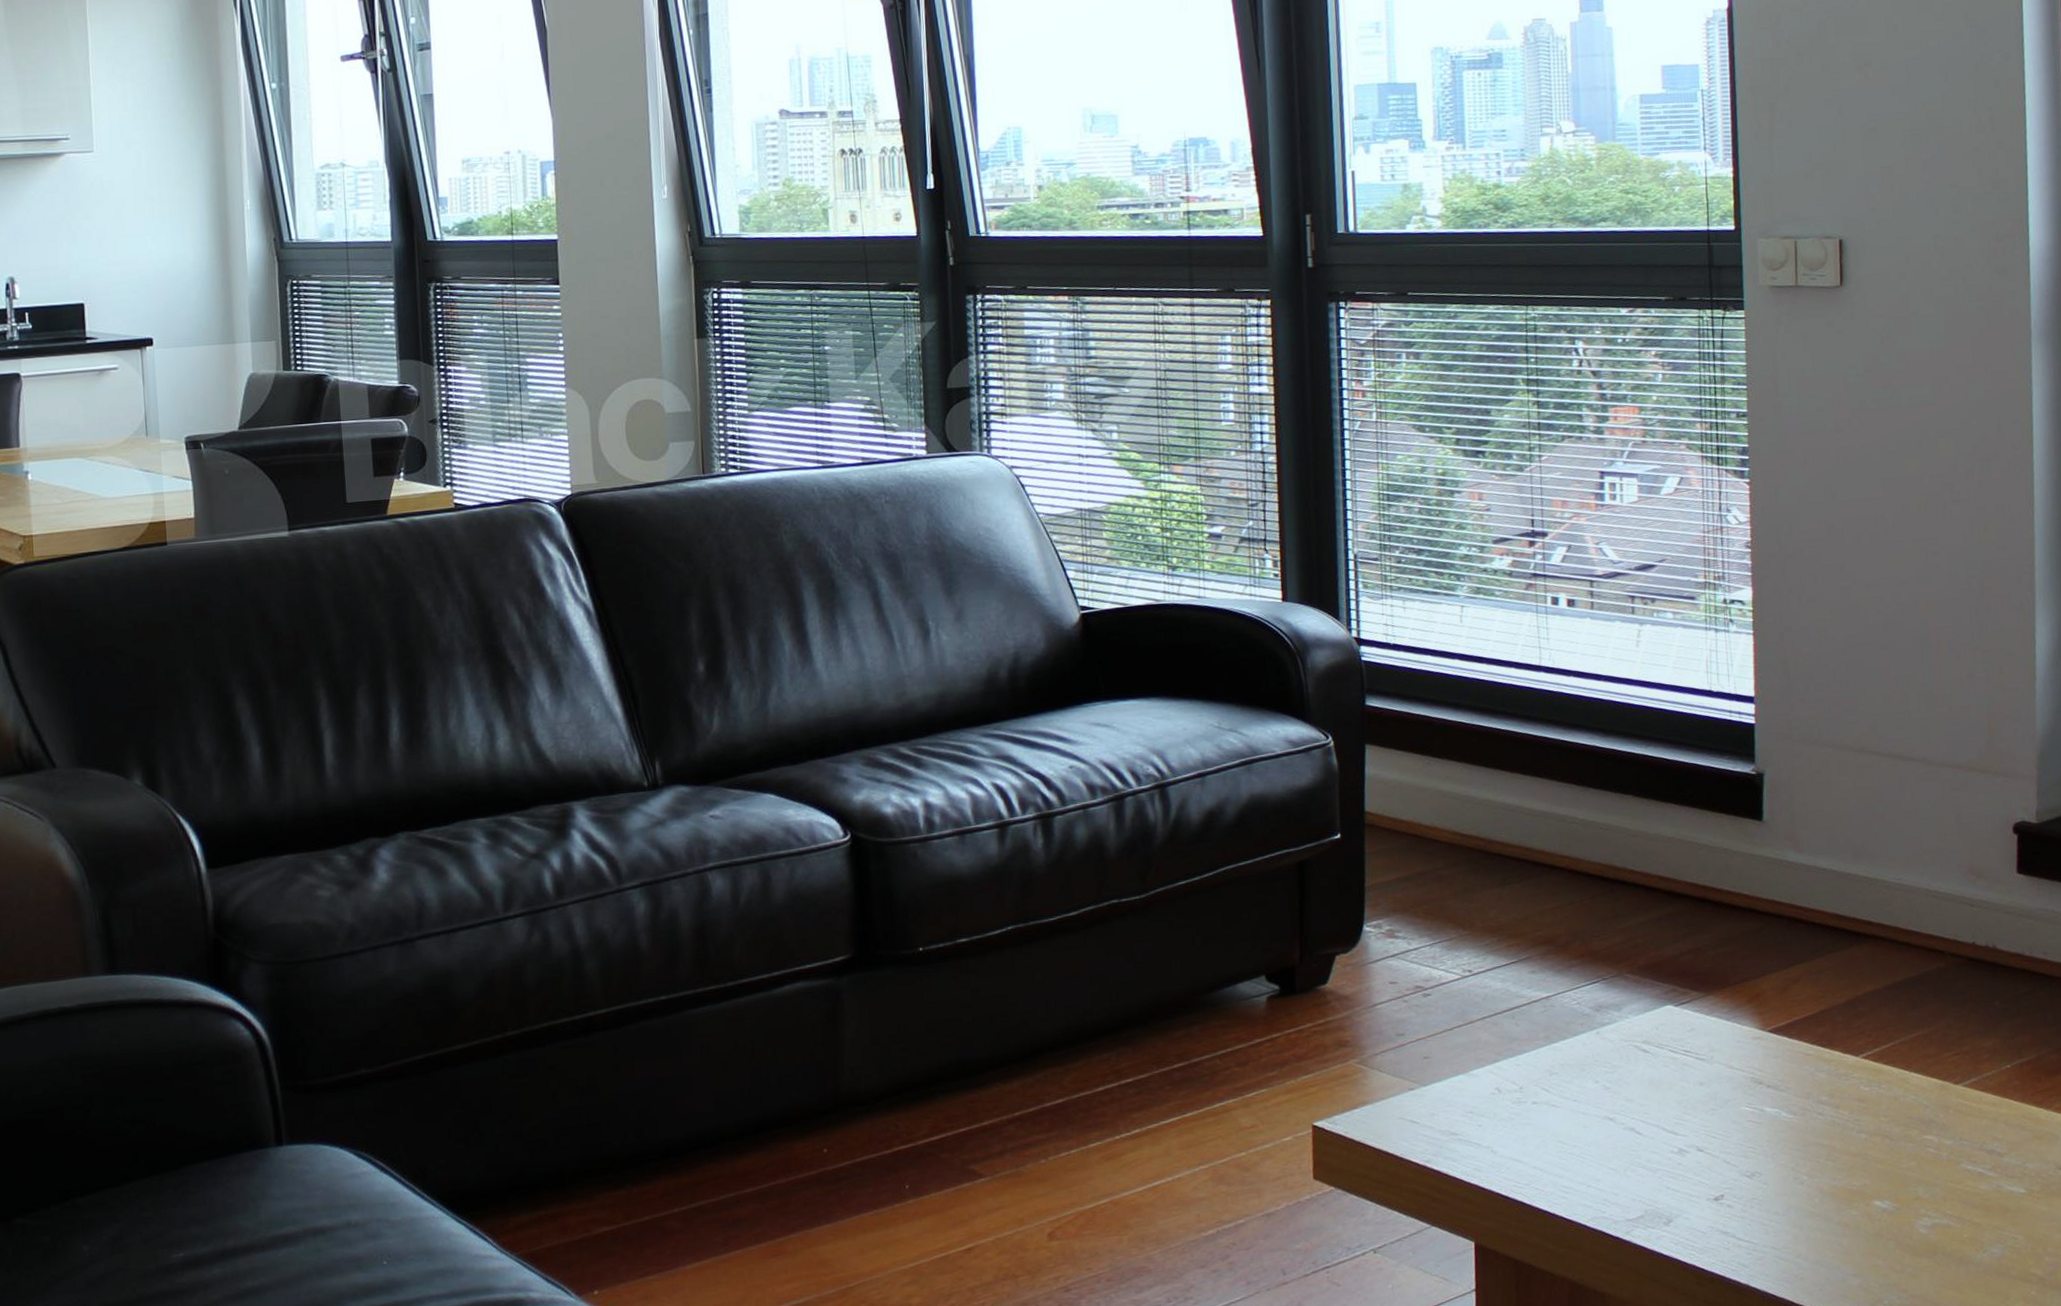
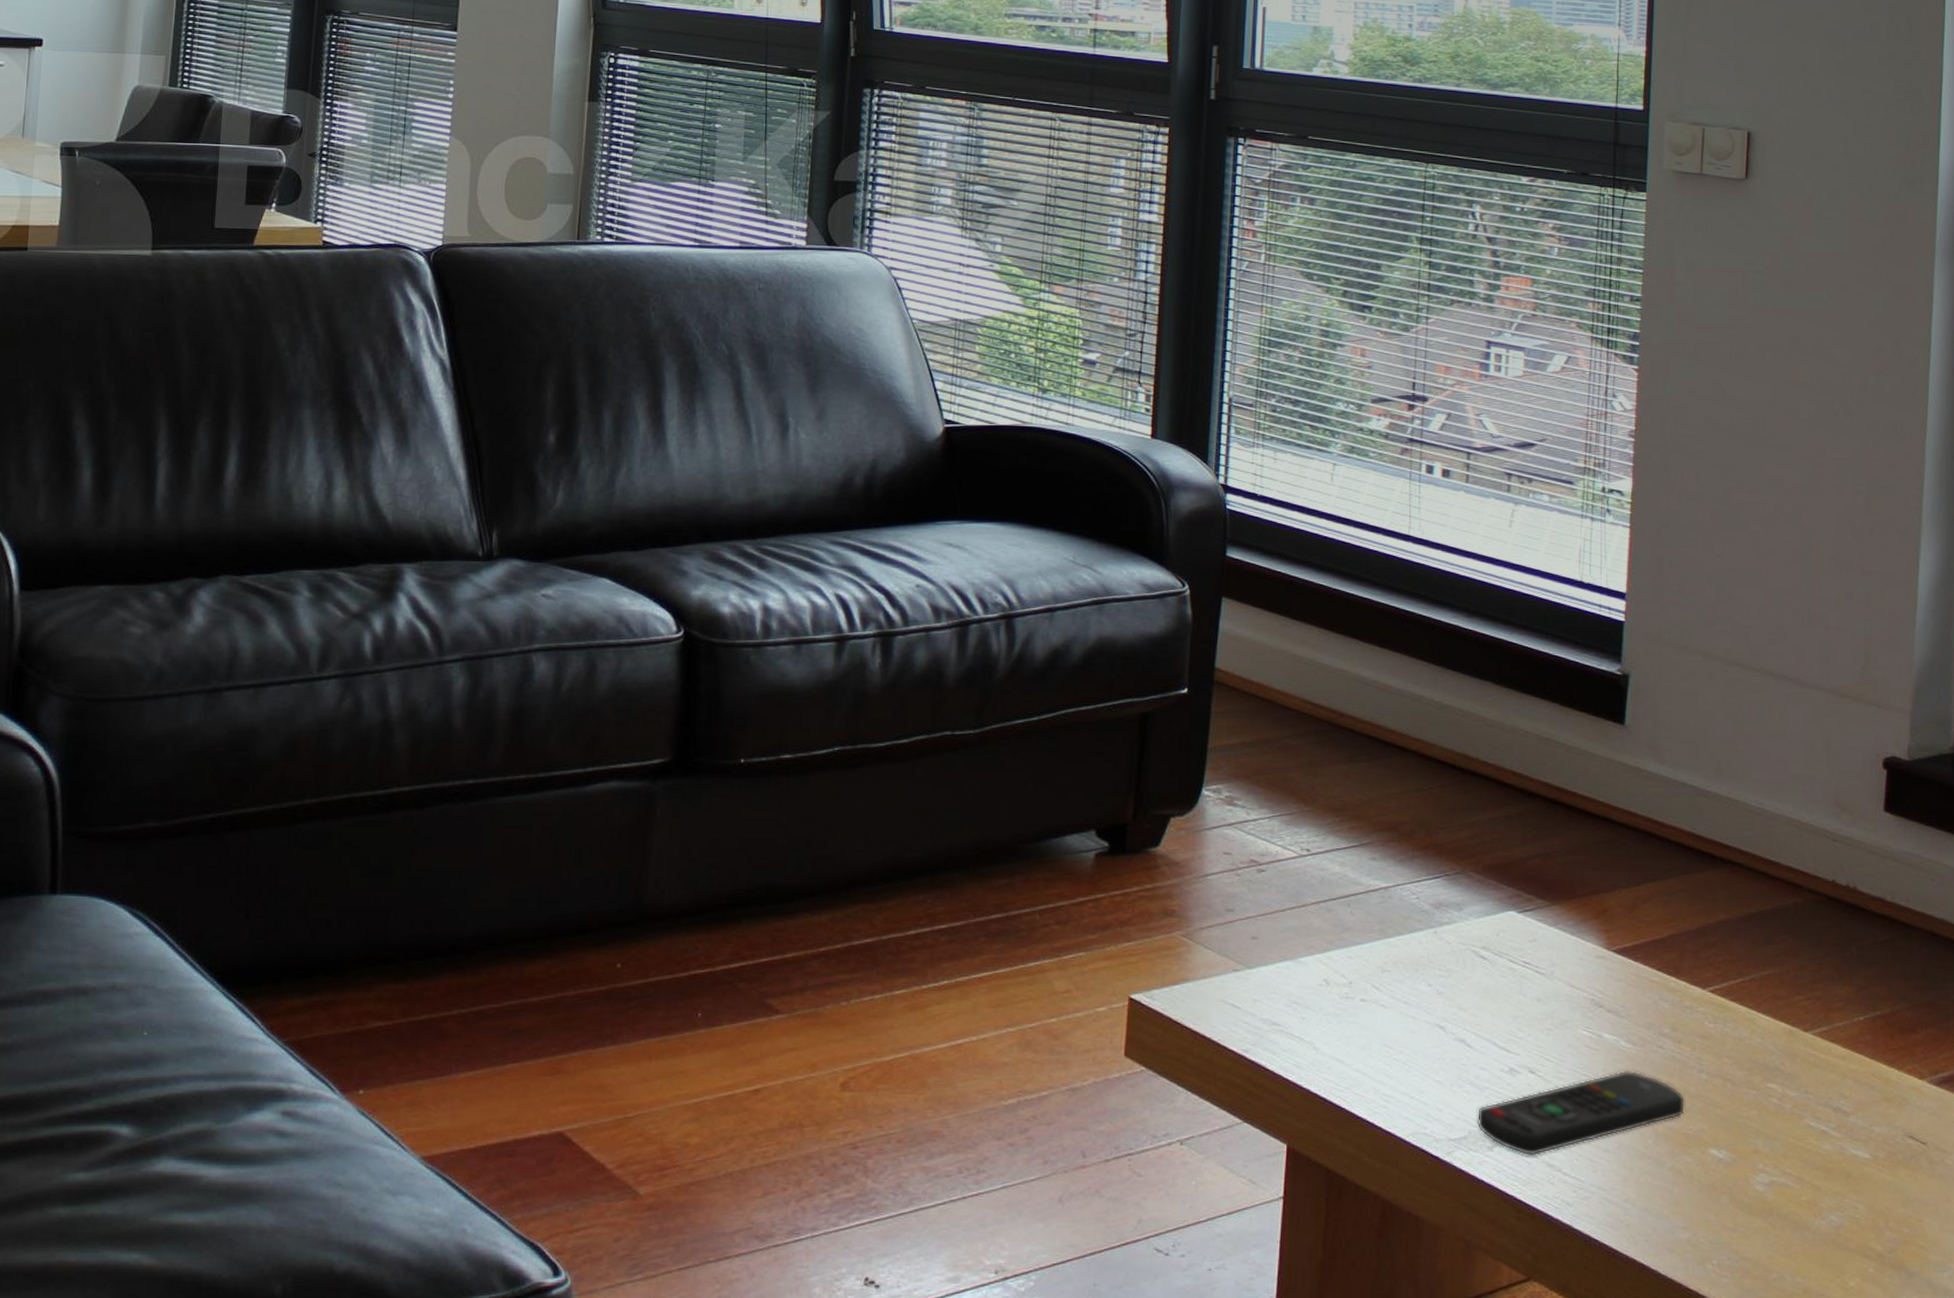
remote control: none [1651,1138,1848,1227] -> present [1476,1070,1686,1156]

